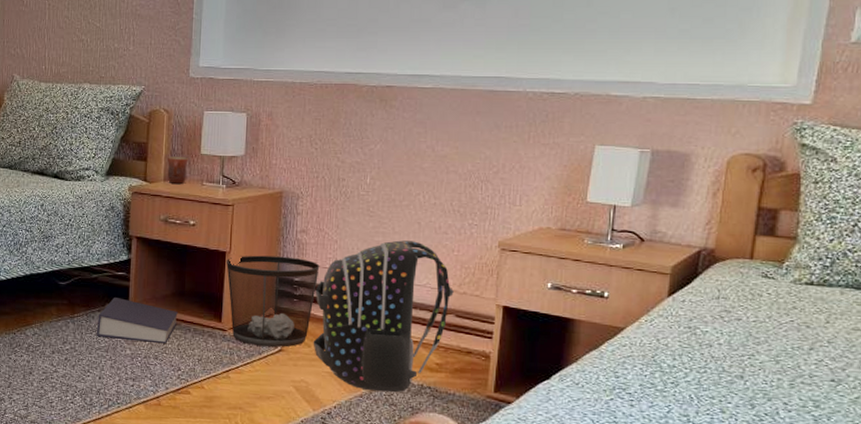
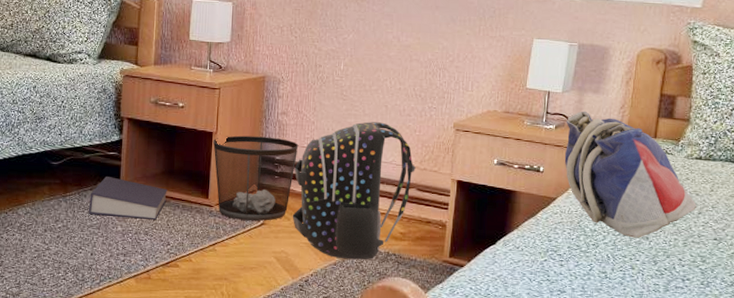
mug: present [167,157,188,184] -> none [157,42,178,68]
tote bag: none [634,227,807,377] -> present [564,111,697,238]

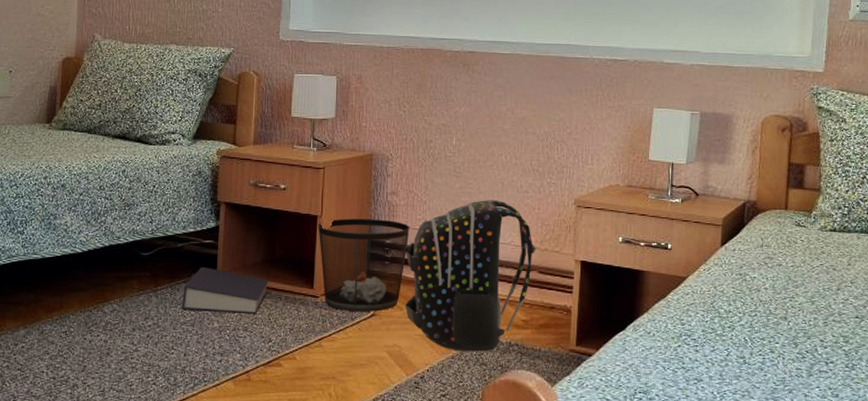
tote bag: present [564,111,697,238] -> none [692,183,835,318]

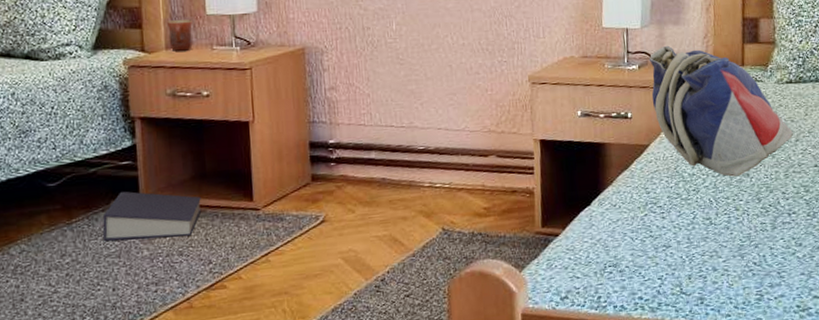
mug: none [256,120,279,147] -> present [166,19,193,51]
waste bin: present [317,218,410,312] -> none [250,118,355,221]
backpack: present [405,200,536,352] -> none [352,85,492,248]
tote bag: none [692,183,835,318] -> present [648,45,793,177]

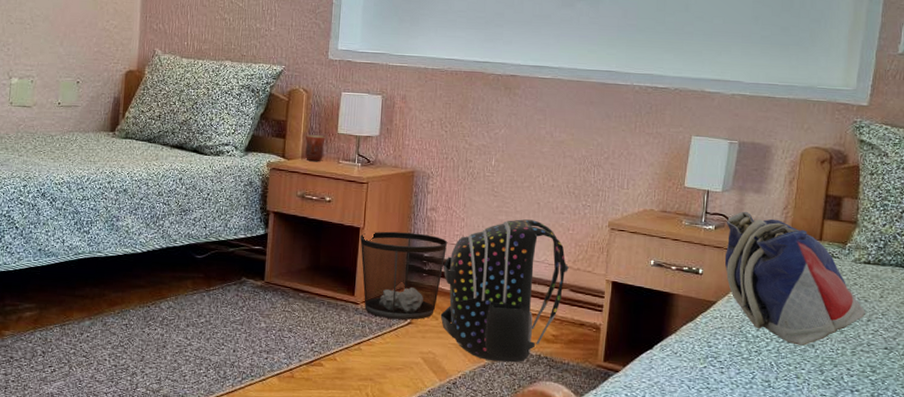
book: present [103,191,201,241] -> none [232,270,313,316]
waste bin: none [250,118,355,221] -> present [359,231,448,320]
backpack: none [352,85,492,248] -> present [440,219,569,363]

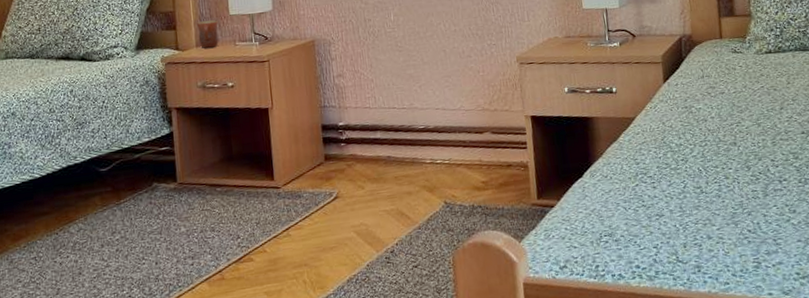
waste bin: present [359,231,448,320] -> none [269,102,361,198]
backpack: present [440,219,569,363] -> none [360,68,486,221]
tote bag: present [724,211,865,346] -> none [629,22,777,146]

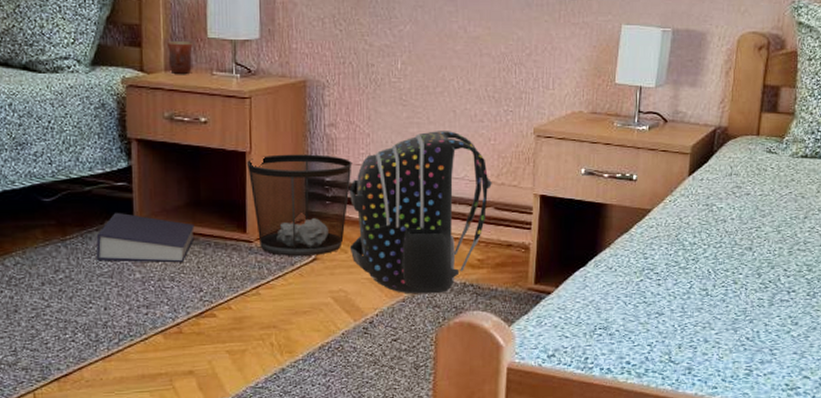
book: none [146,173,229,219] -> present [96,212,194,262]
waste bin: none [269,102,361,198] -> present [246,154,352,256]
backpack: none [360,68,486,221] -> present [349,131,492,294]

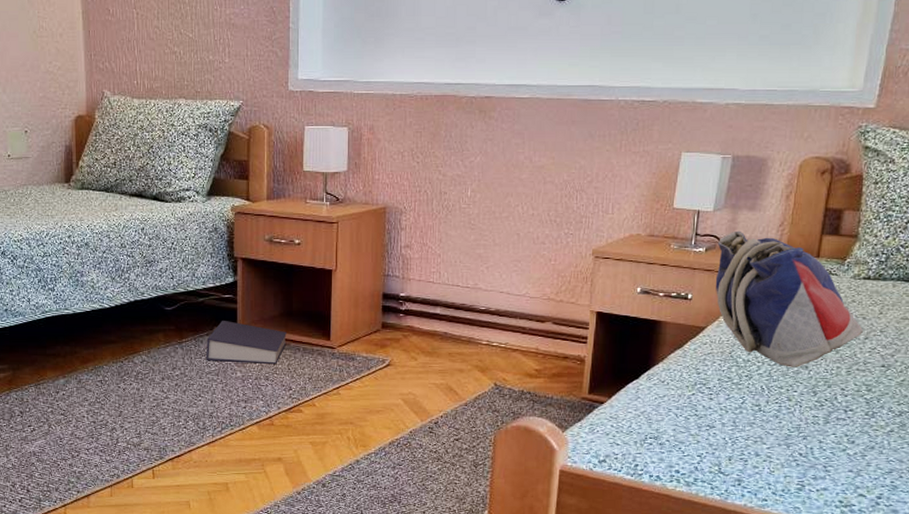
mug: present [166,41,193,74] -> none [269,174,291,202]
waste bin: present [246,154,352,256] -> none [332,272,424,362]
backpack: present [349,131,492,294] -> none [419,252,551,400]
tote bag: none [659,107,802,249] -> present [715,230,863,367]

